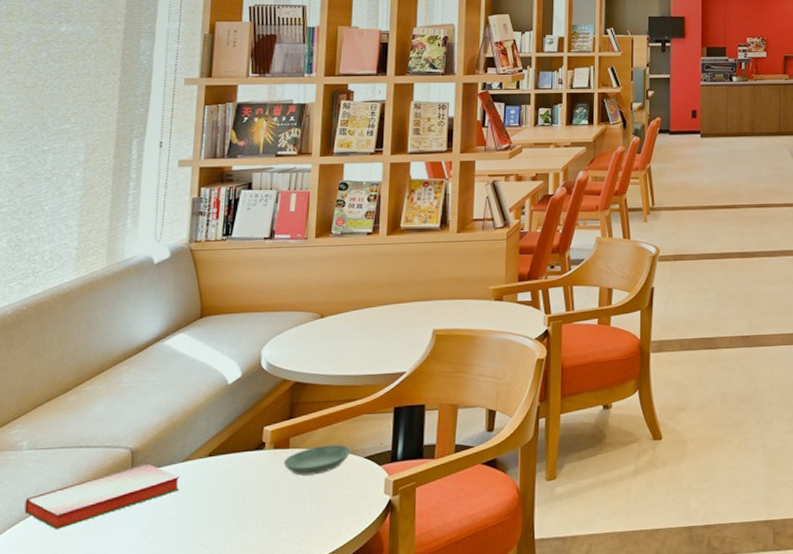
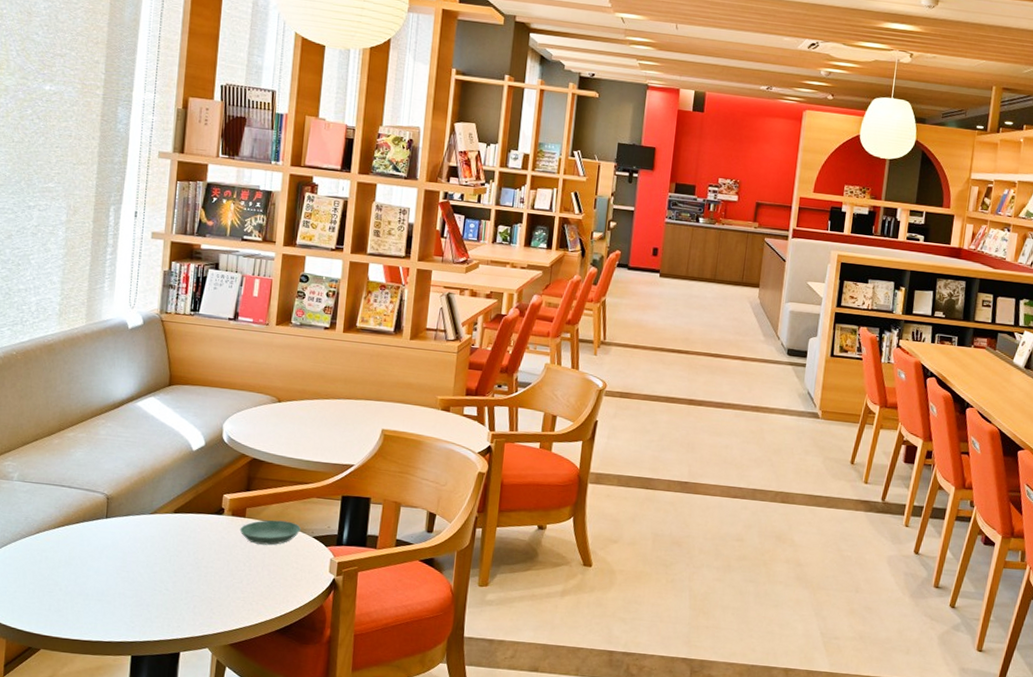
hardback book: present [24,463,179,530] -> none [16,509,148,555]

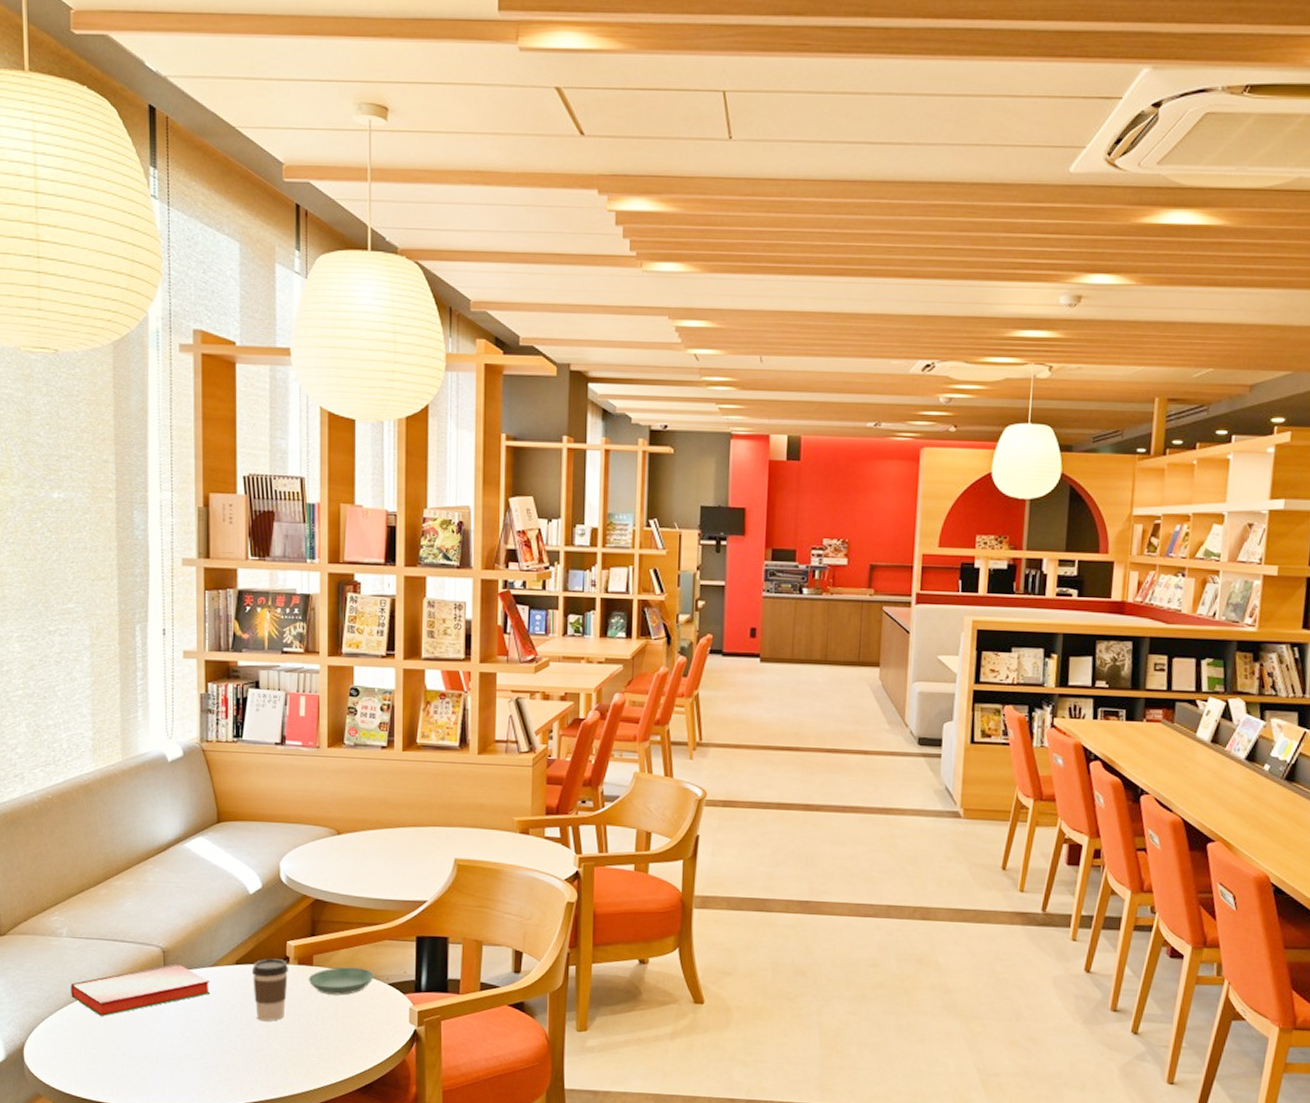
hardback book: none [16,509,148,555] -> present [71,963,210,1017]
coffee cup: none [188,509,223,566] -> present [251,958,288,1021]

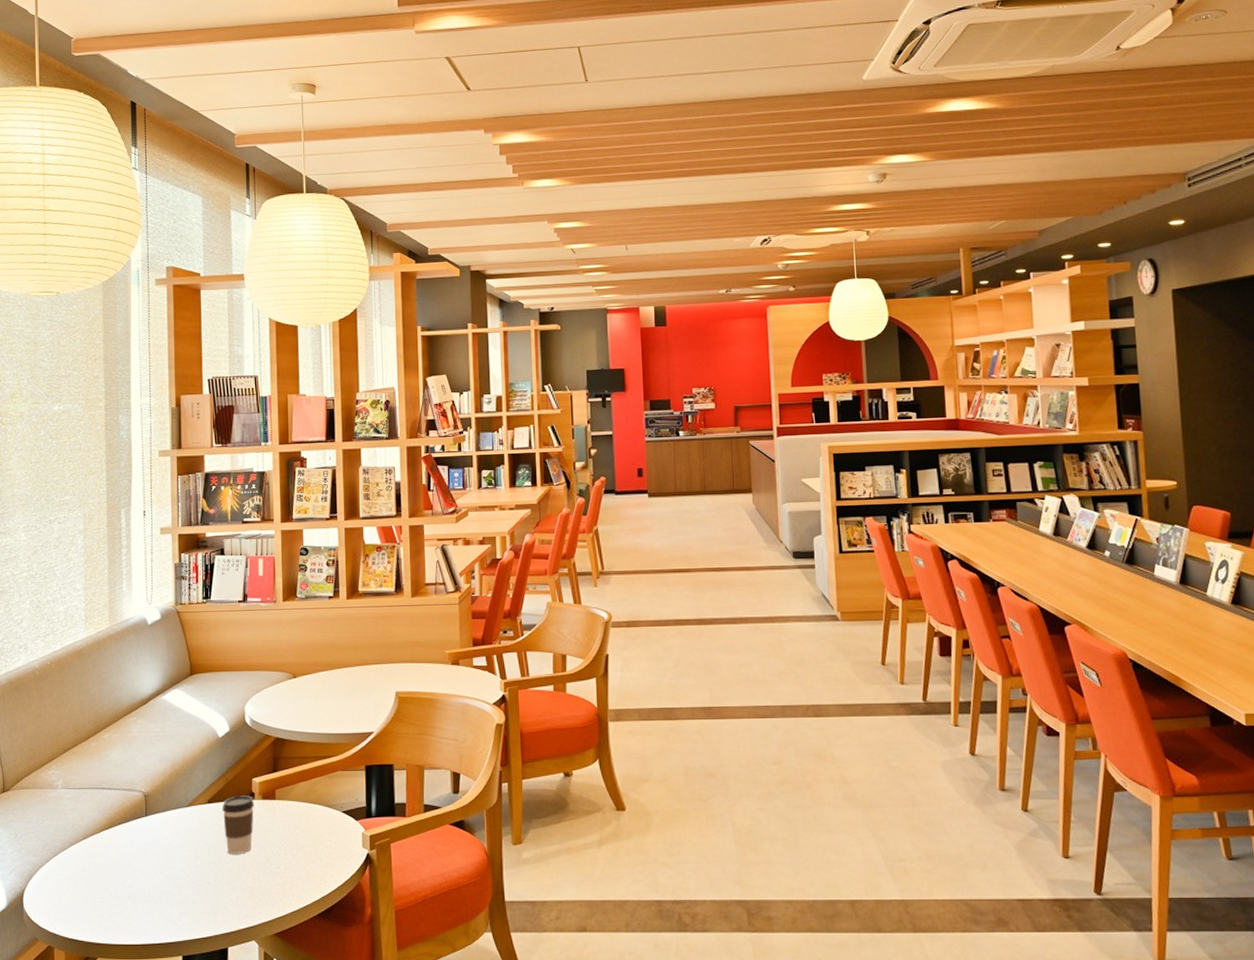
hardback book: present [71,963,210,1017] -> none [65,806,186,861]
saucer: present [308,967,374,995] -> none [271,798,330,826]

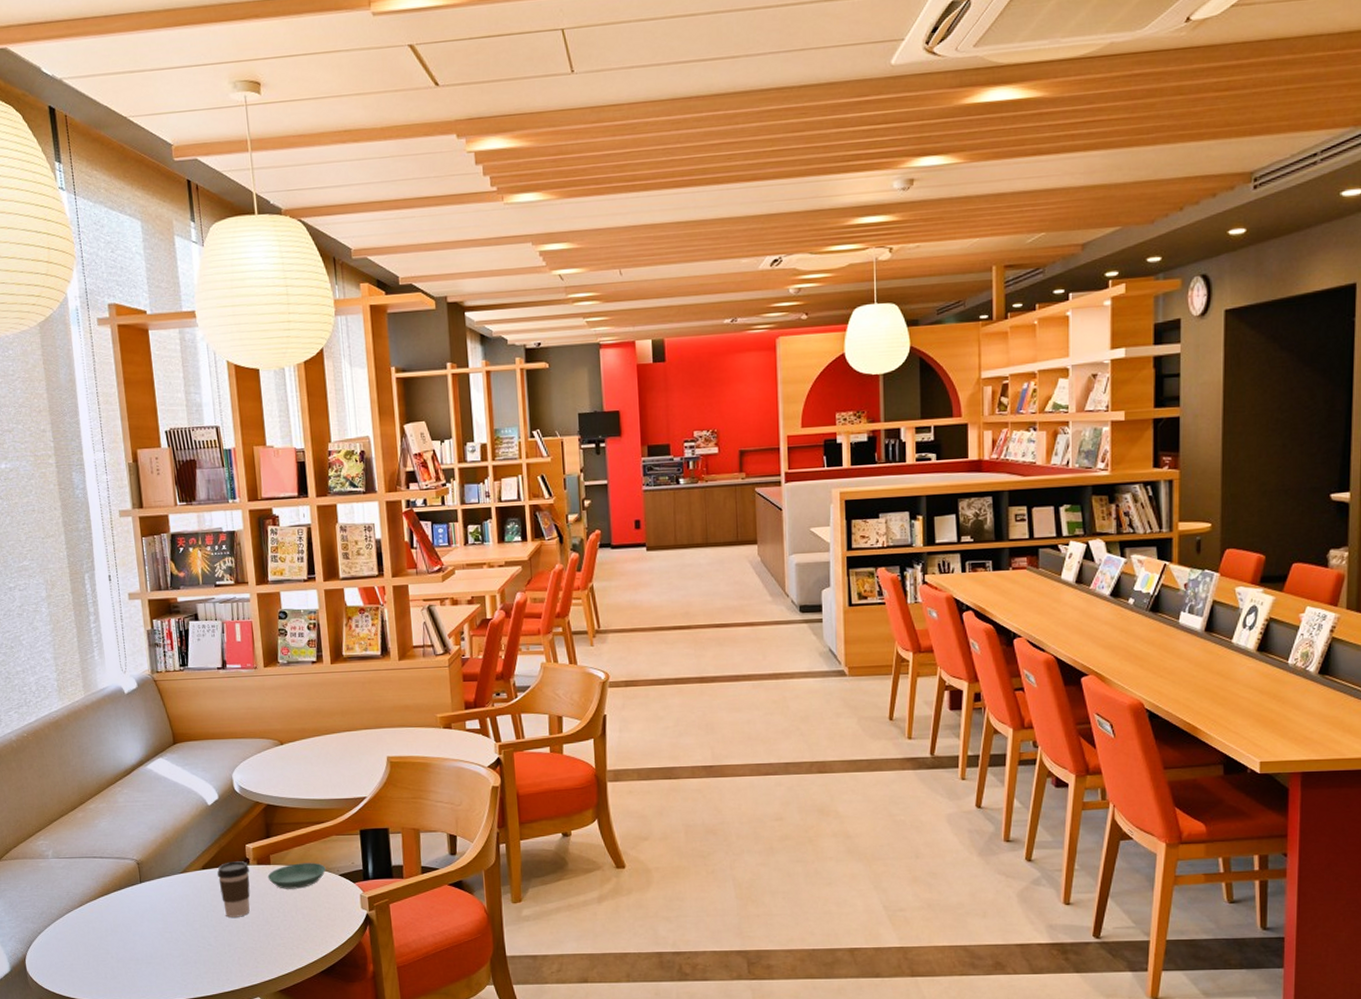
saucer: none [271,798,330,826] -> present [267,863,326,889]

